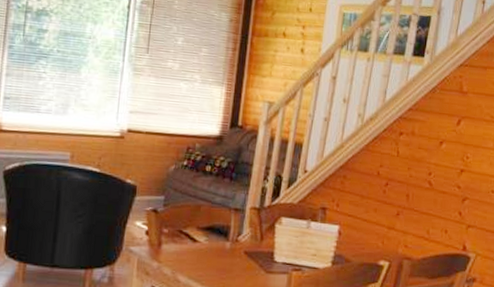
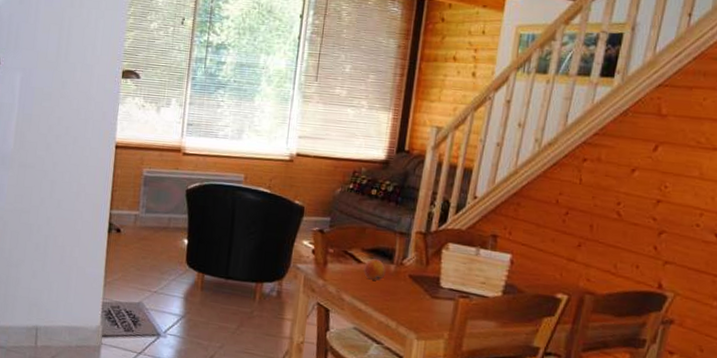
fruit: none [199,237,222,259] -> present [363,259,386,281]

